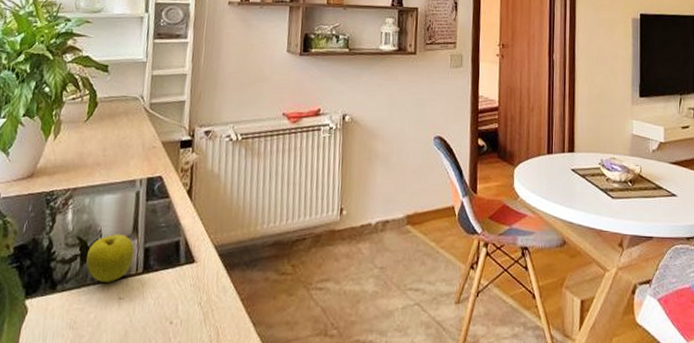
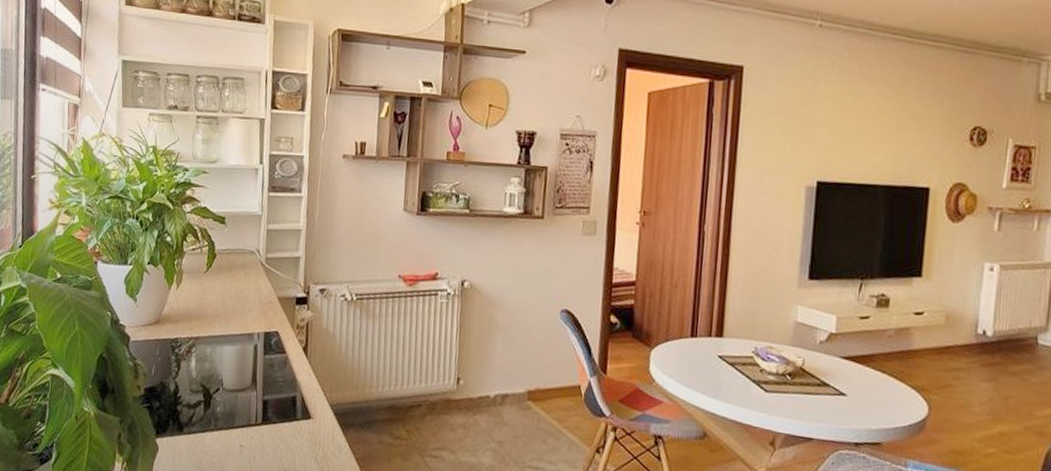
fruit: present [86,234,135,282] -> none [209,384,254,430]

